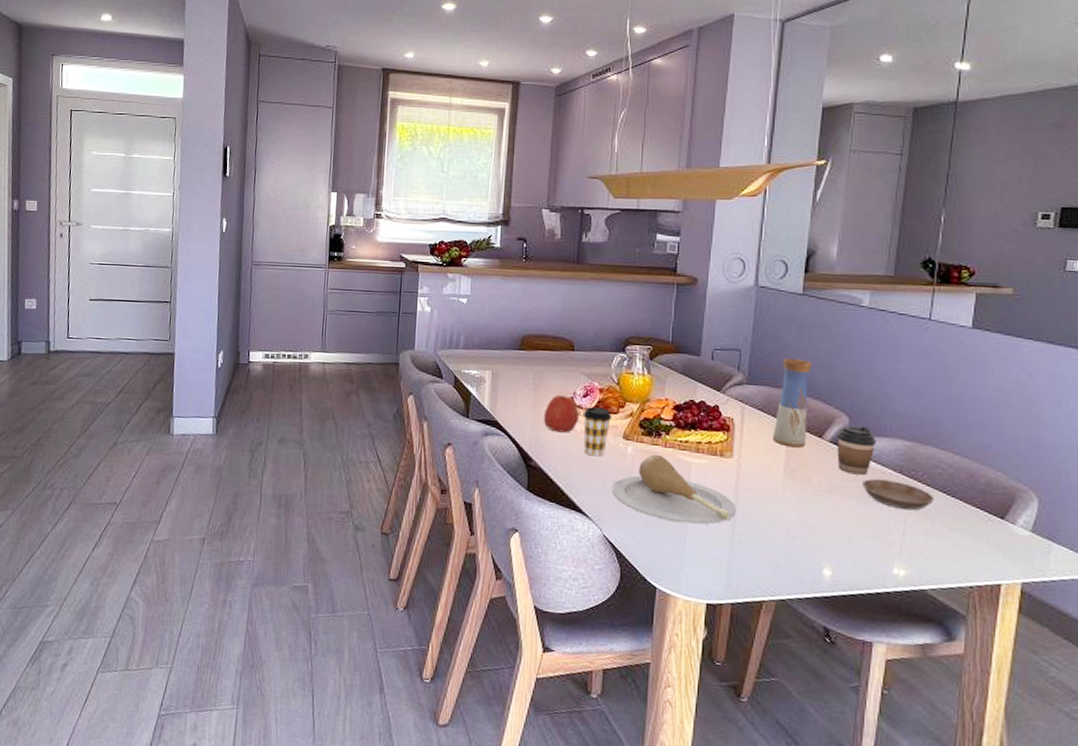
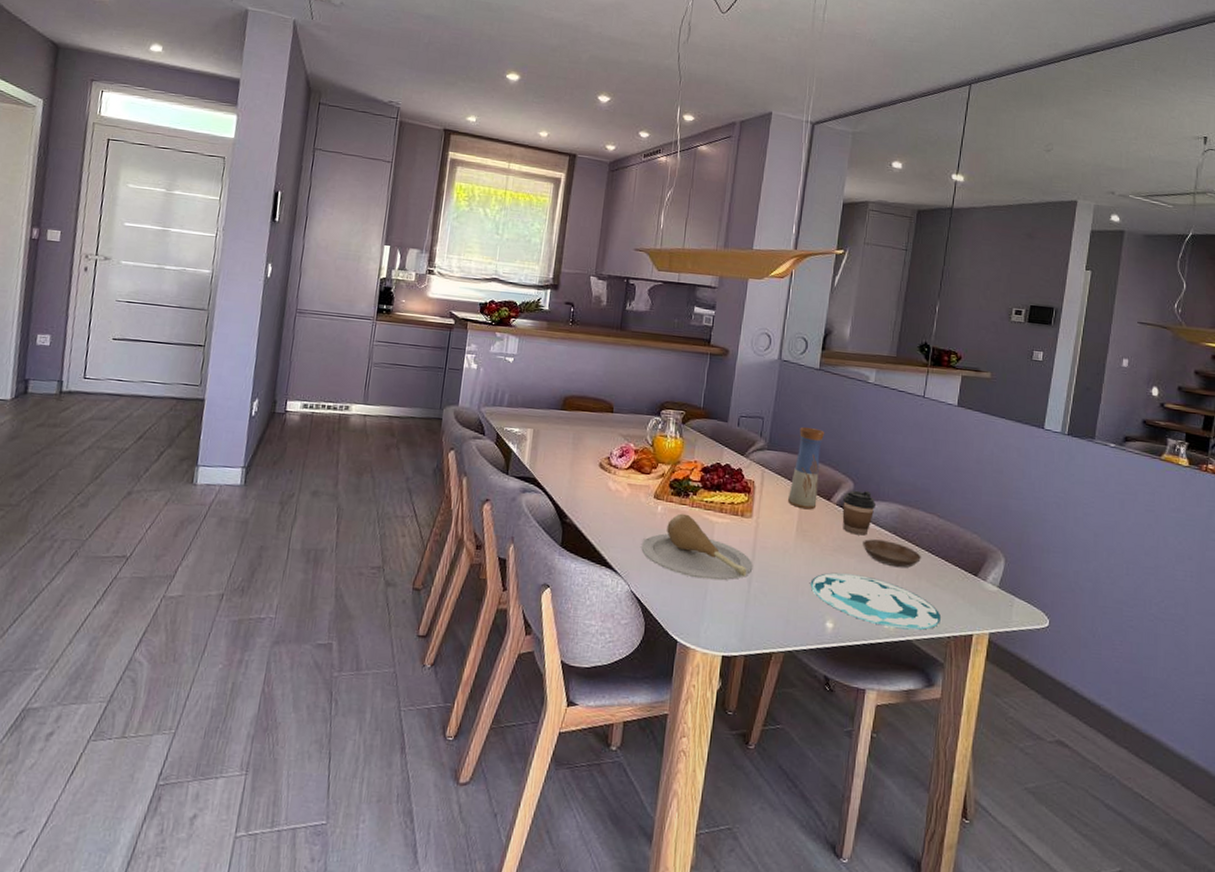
apple: present [543,395,580,433] -> none [580,454,615,491]
coffee cup: present [582,407,612,457] -> none [617,467,645,515]
plate: none [803,515,960,579] -> present [810,572,941,630]

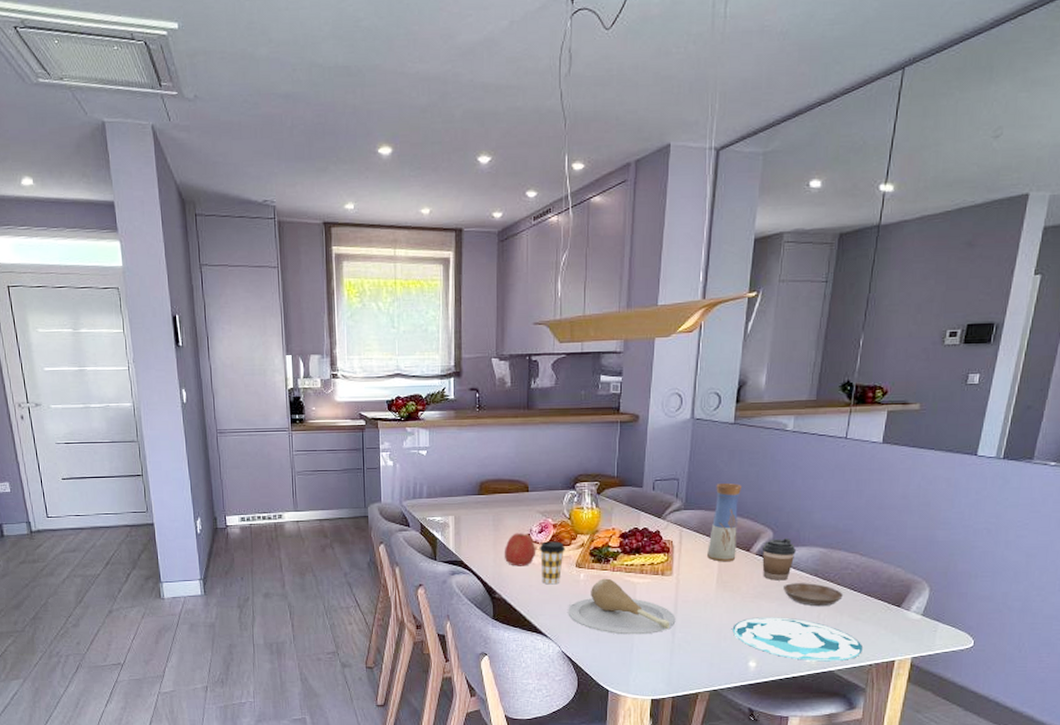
apple: none [580,454,615,491] -> present [504,533,536,566]
coffee cup: none [617,467,645,515] -> present [539,541,566,585]

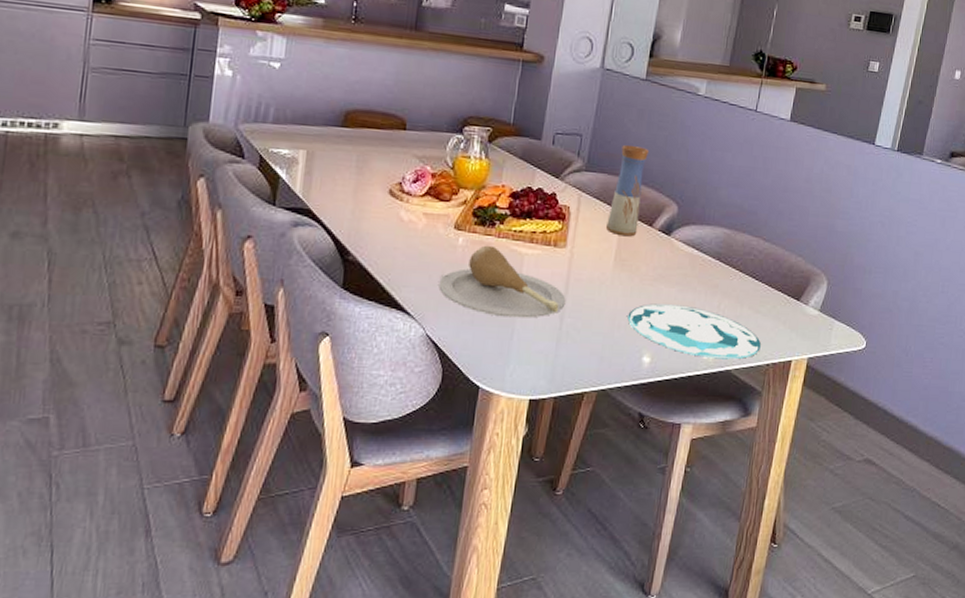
apple: present [504,533,536,566] -> none [365,179,408,223]
coffee cup: present [539,541,566,585] -> none [410,193,444,249]
coffee cup: present [762,538,796,581] -> none [664,214,700,263]
saucer: present [783,583,844,607] -> none [685,266,745,296]

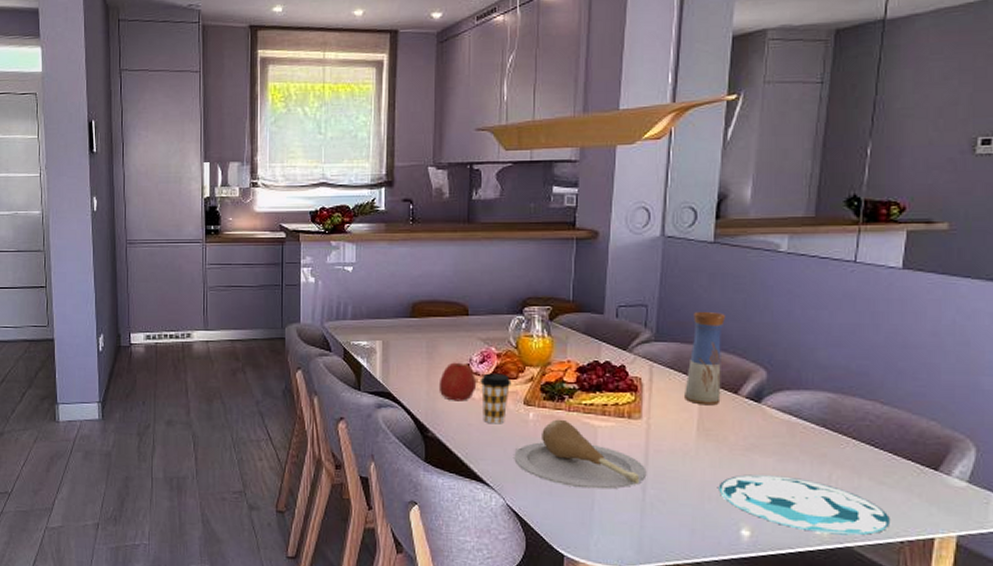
apple: none [365,179,408,223] -> present [438,362,477,401]
coffee cup: none [410,193,444,249] -> present [480,373,512,424]

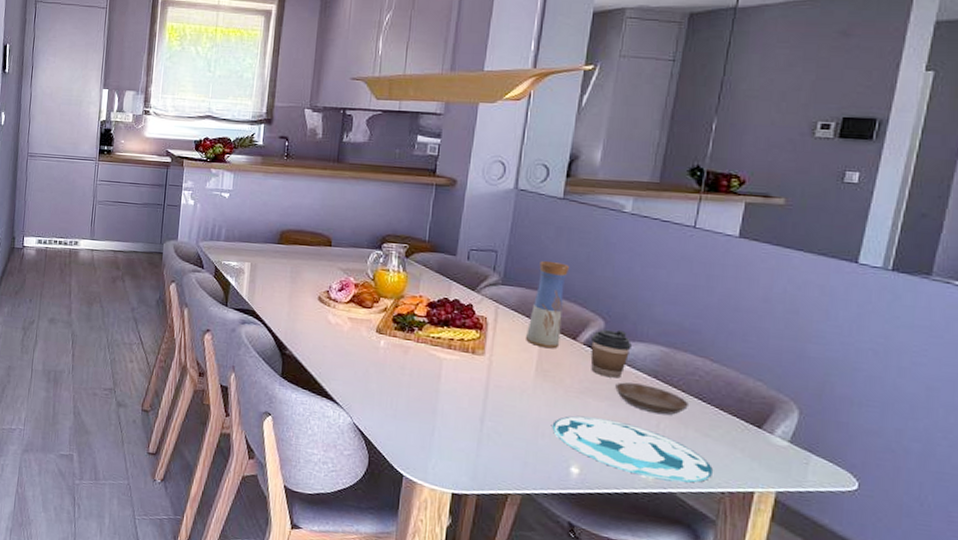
apple: present [438,362,477,401] -> none [299,288,335,325]
coffee cup: present [480,373,512,424] -> none [337,300,367,349]
plate: present [514,419,647,490] -> none [363,348,486,418]
coffee cup: none [754,379,797,431] -> present [590,329,632,379]
saucer: none [783,434,862,466] -> present [615,382,690,415]

